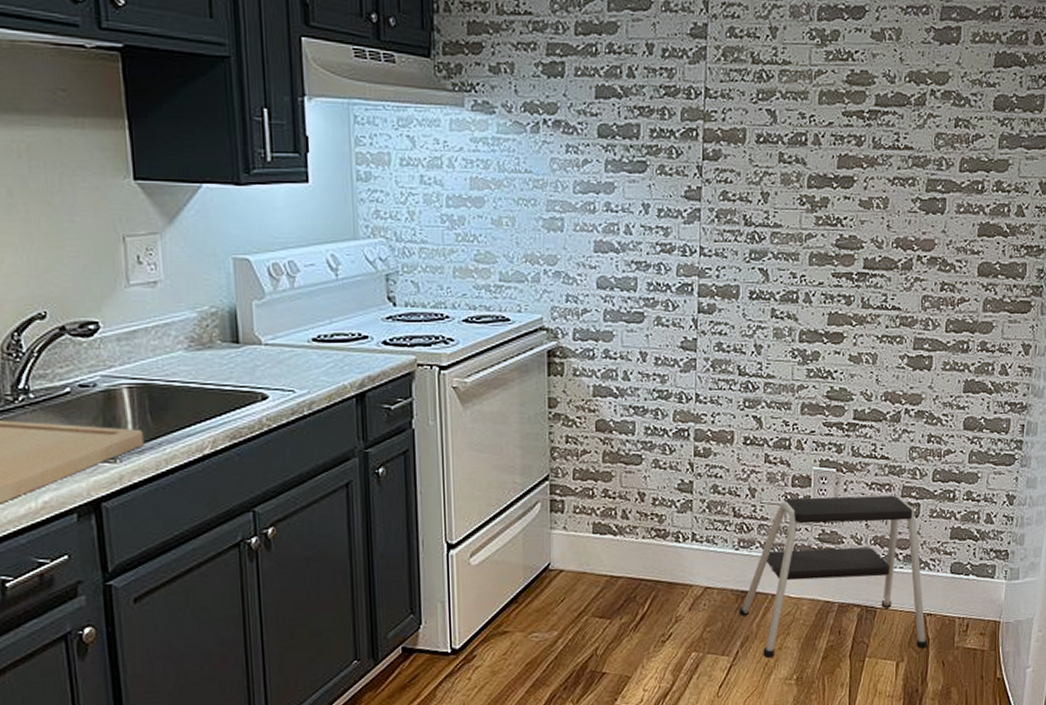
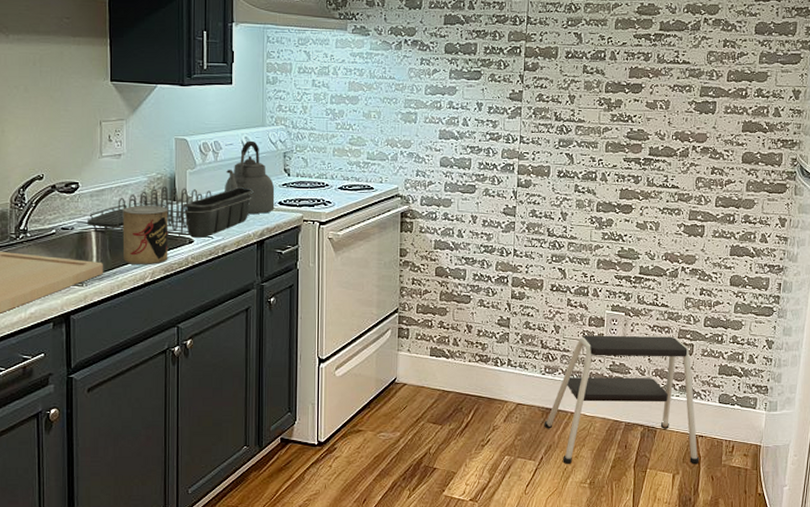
dish rack: none [114,323,347,398] -> present [86,186,254,241]
tin can: none [165,349,234,432] -> present [122,205,169,266]
kettle: none [307,259,377,359] -> present [225,140,275,215]

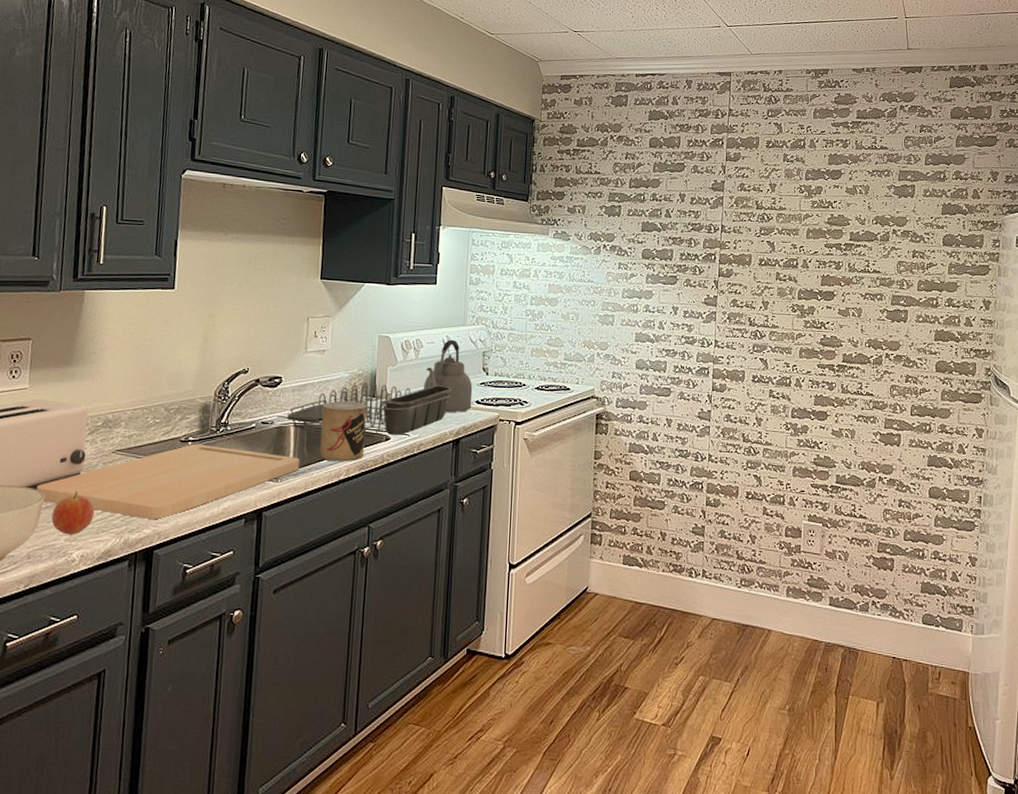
step stool: present [544,335,700,464] -> none [740,546,905,692]

